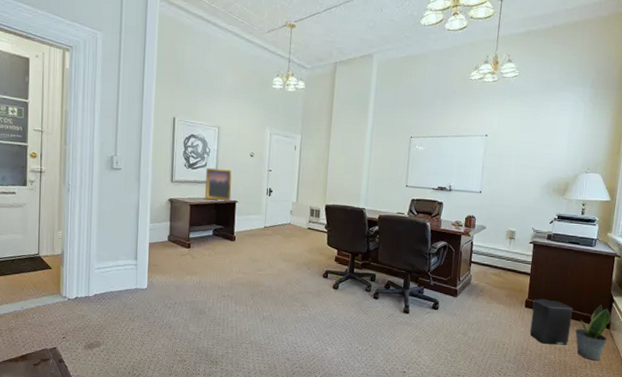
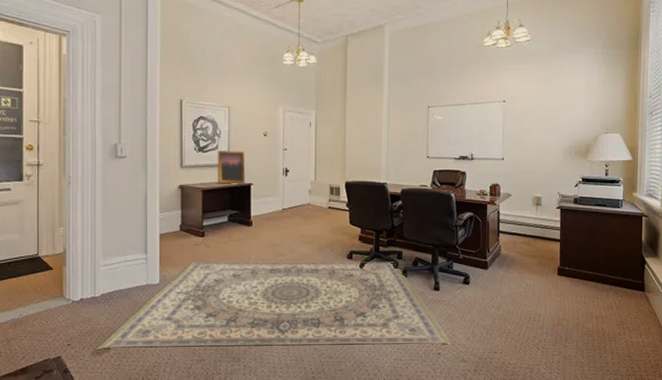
area rug: none [89,270,416,365] -> present [97,262,451,349]
pedal bin: present [529,299,574,345] -> none [565,265,606,312]
potted plant: present [575,305,611,361] -> none [610,267,645,326]

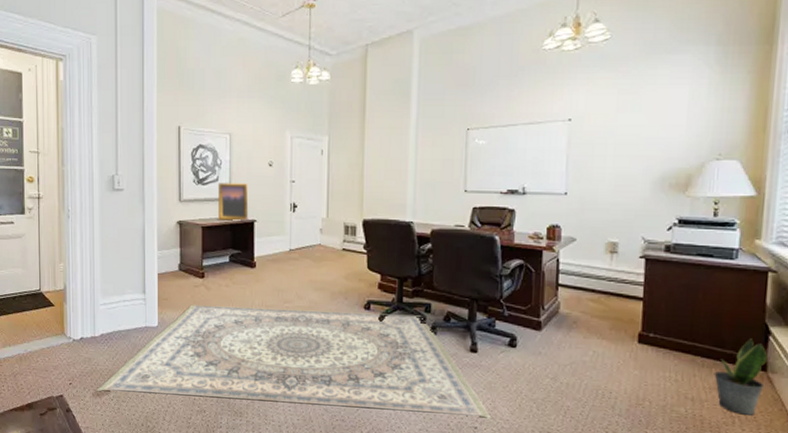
potted plant: none [610,267,645,326] -> present [714,339,768,415]

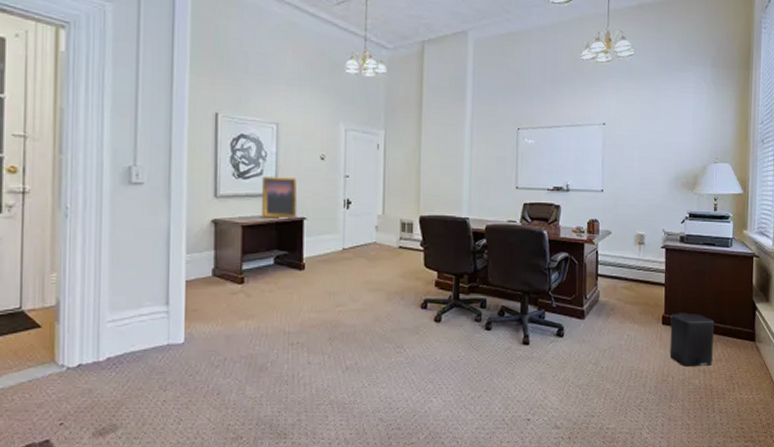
area rug: present [97,304,491,418] -> none [99,311,542,429]
pedal bin: none [647,331,710,394] -> present [669,313,715,366]
potted plant: present [714,339,768,415] -> none [719,314,755,381]

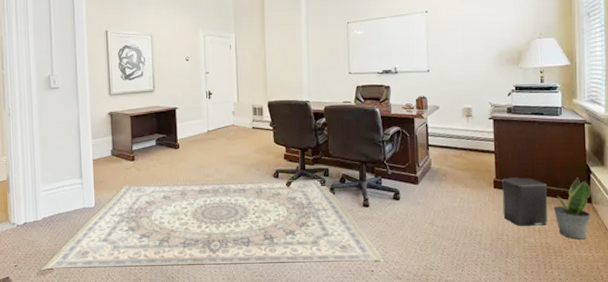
area rug: none [99,311,542,429] -> present [41,179,384,270]
picture frame: present [261,177,298,219] -> none [142,76,171,110]
potted plant: none [719,314,755,381] -> present [553,178,591,240]

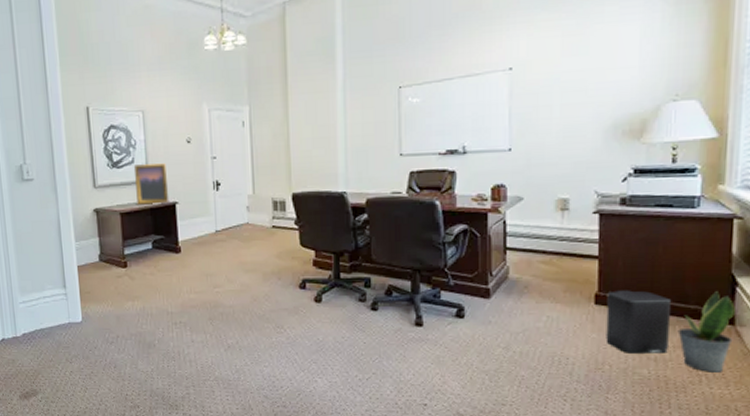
area rug: present [41,179,384,270] -> none [23,291,441,394]
picture frame: none [142,76,171,110] -> present [133,163,170,205]

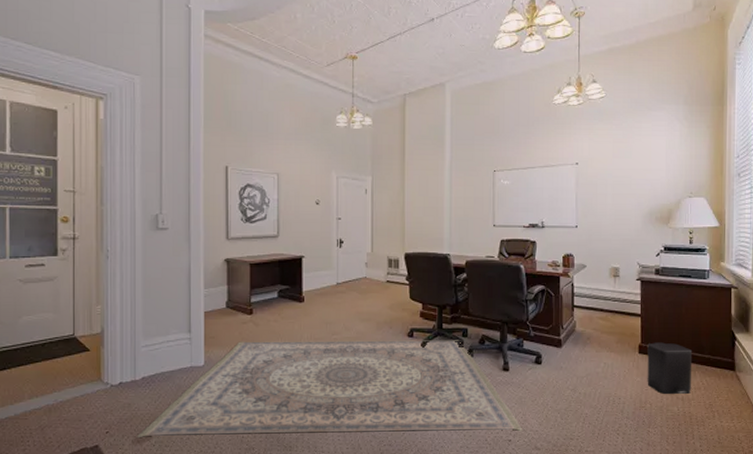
area rug: none [23,291,441,394] -> present [137,340,522,437]
picture frame: present [133,163,170,205] -> none [265,221,297,257]
potted plant: present [677,291,735,372] -> none [697,344,735,409]

